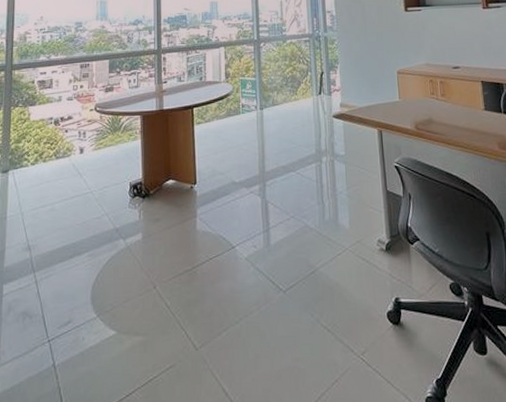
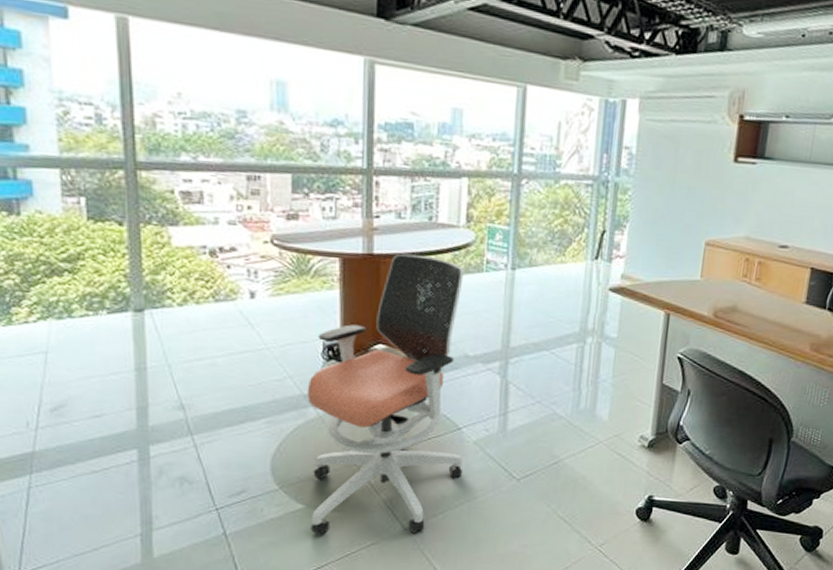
office chair: none [118,106,240,362] -> present [306,253,464,537]

